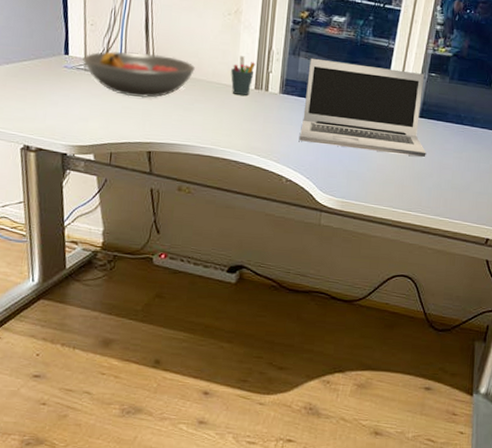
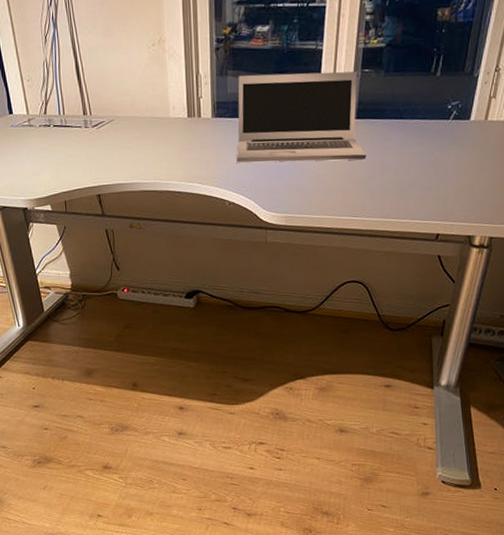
fruit bowl: present [83,51,195,98] -> none [26,98,128,145]
pen holder: present [231,56,256,96] -> none [163,85,185,127]

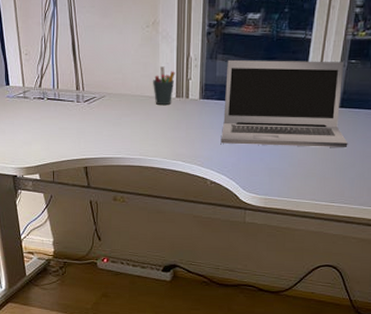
pen holder: none [163,85,185,127] -> present [153,66,175,106]

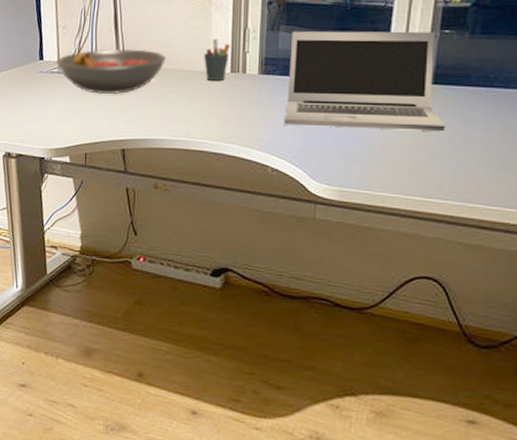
fruit bowl: none [22,74,120,118] -> present [56,48,166,95]

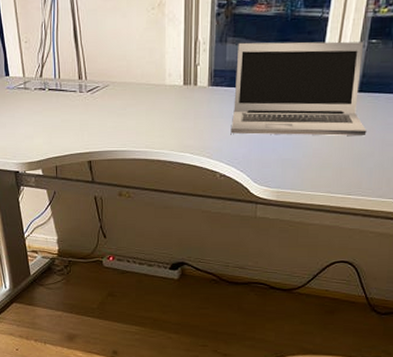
fruit bowl: present [56,48,166,95] -> none [22,62,124,110]
pen holder: present [204,39,230,82] -> none [159,51,183,94]

